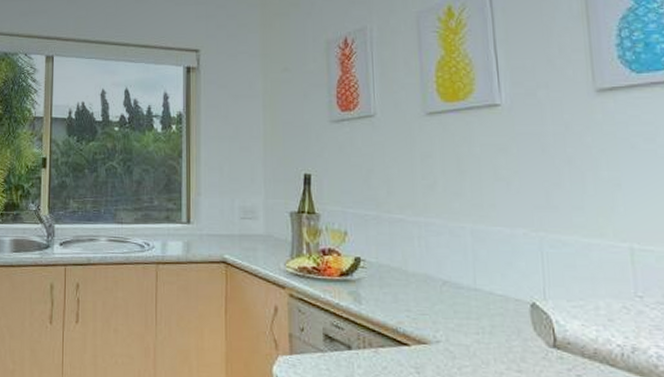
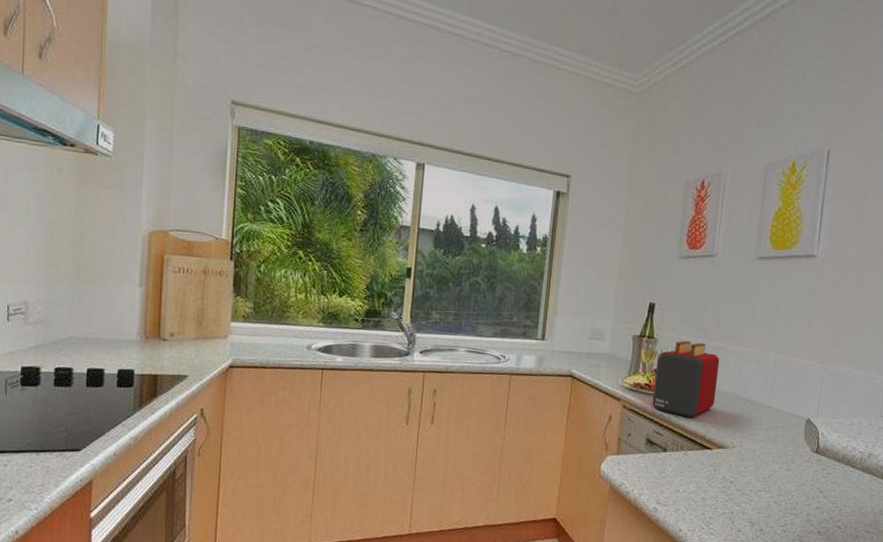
toaster: none [322,214,403,306] -> present [652,340,720,418]

